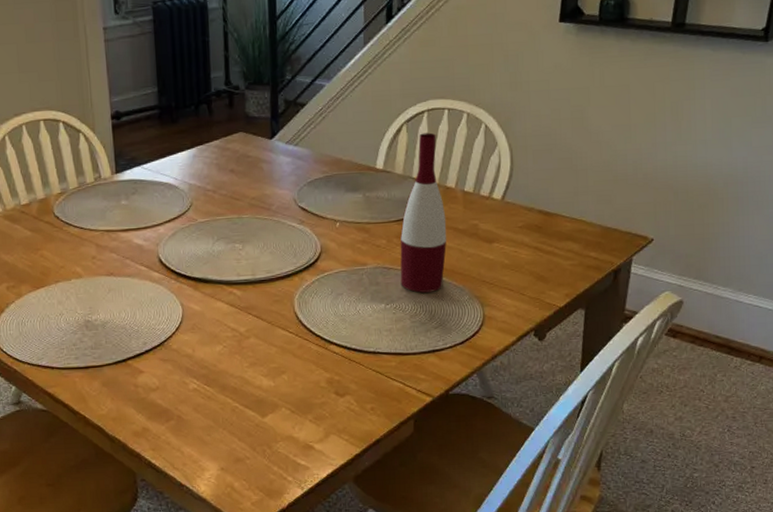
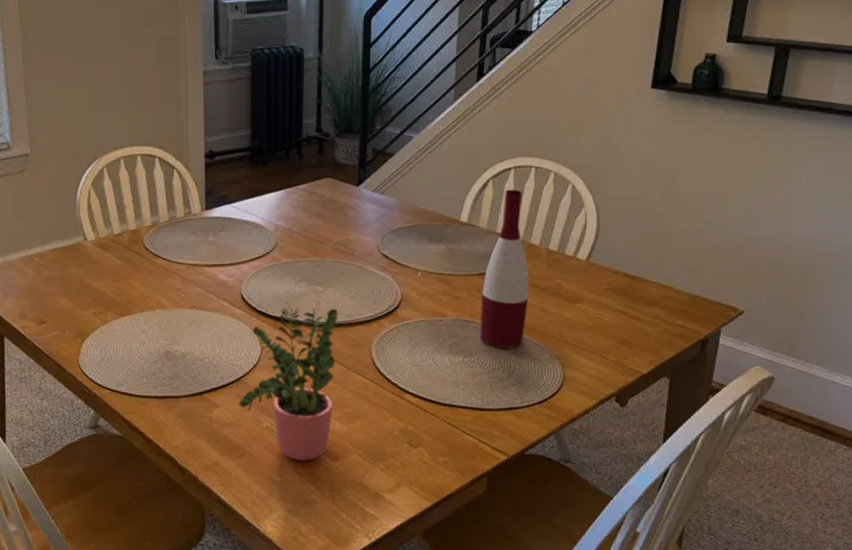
potted plant: none [163,260,259,419] -> present [239,301,338,461]

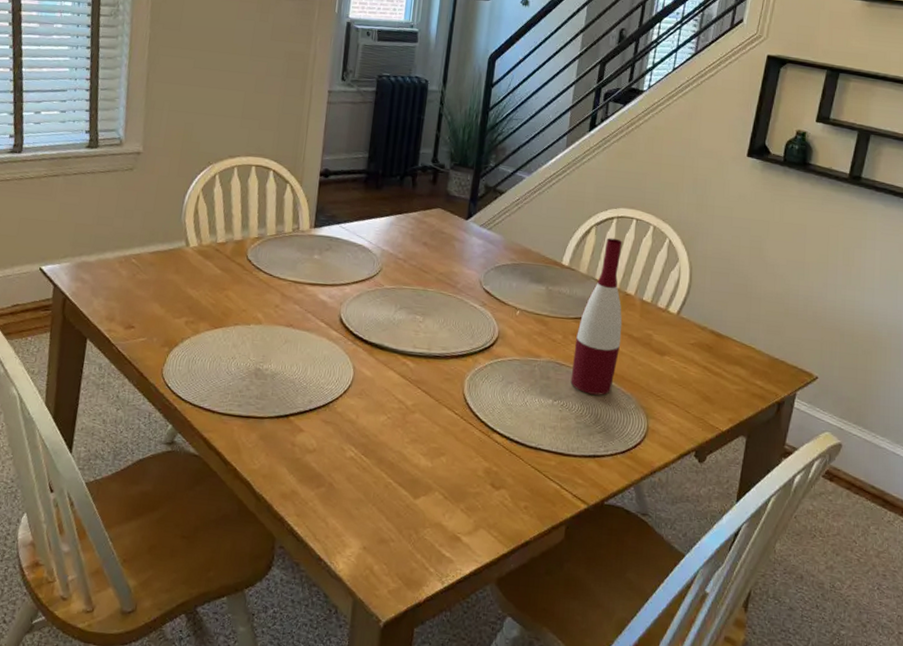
potted plant: present [239,301,338,461] -> none [324,328,435,496]

